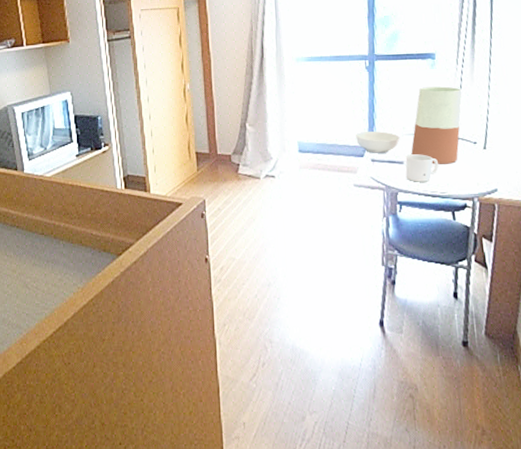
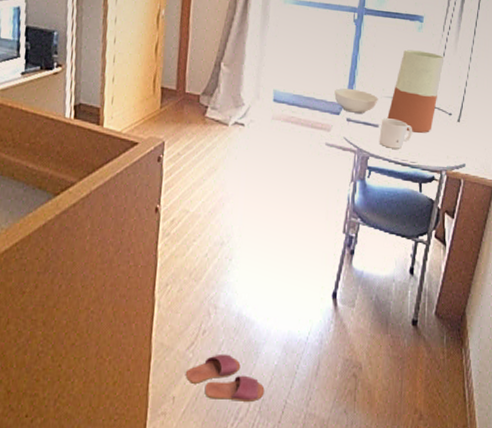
slippers: none [251,382,327,424] -> present [185,353,265,402]

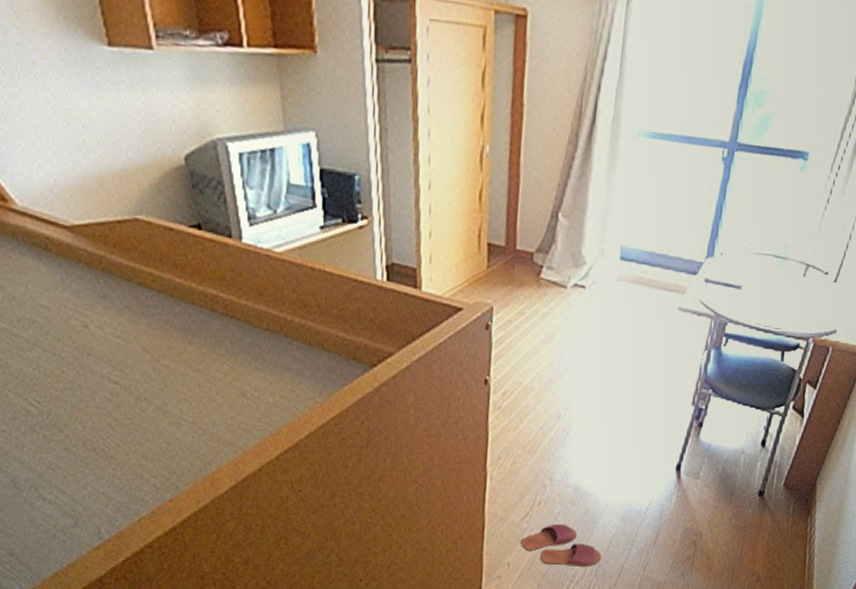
bowl: present [334,87,378,114] -> none [692,242,744,273]
mug: present [379,118,413,149] -> none [740,278,781,314]
vase: present [387,49,445,133] -> none [752,195,828,296]

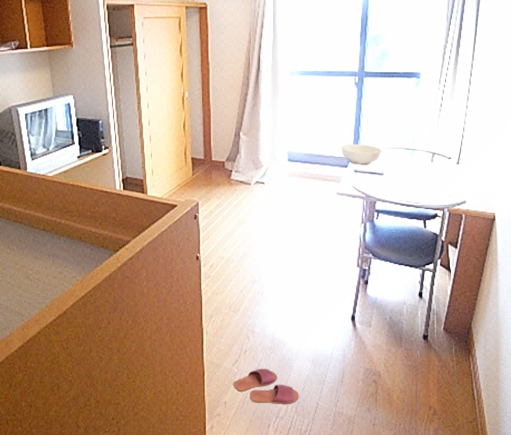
bowl: none [692,242,744,273] -> present [342,143,382,164]

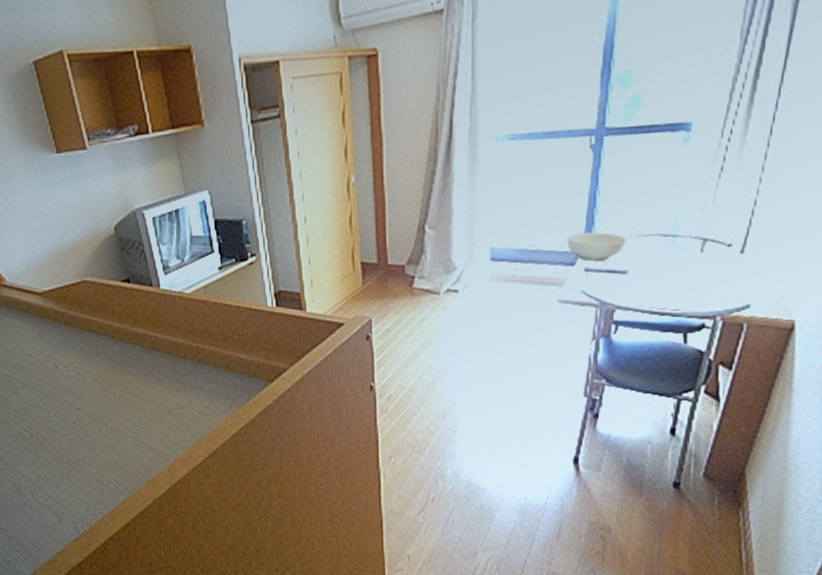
slippers: present [233,368,299,404] -> none [418,518,502,561]

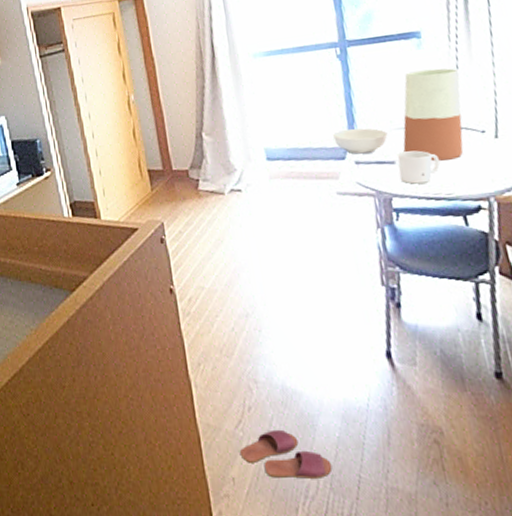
slippers: none [418,518,502,561] -> present [239,429,333,479]
mug: none [628,261,675,297] -> present [397,150,441,184]
vase: none [639,169,723,274] -> present [403,68,464,162]

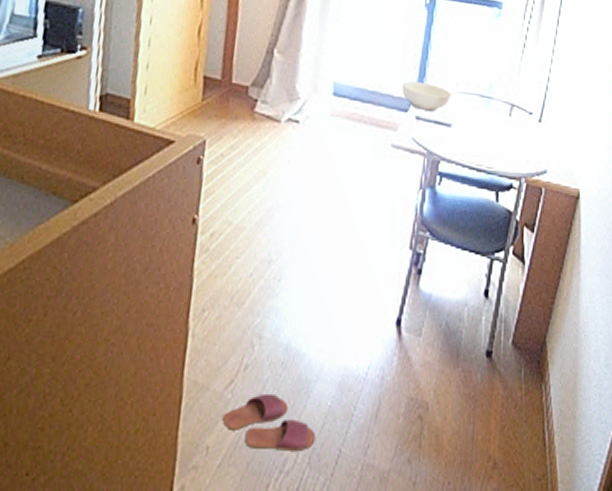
mug: present [397,150,441,184] -> none [451,116,490,152]
vase: present [403,68,464,162] -> none [461,39,525,135]

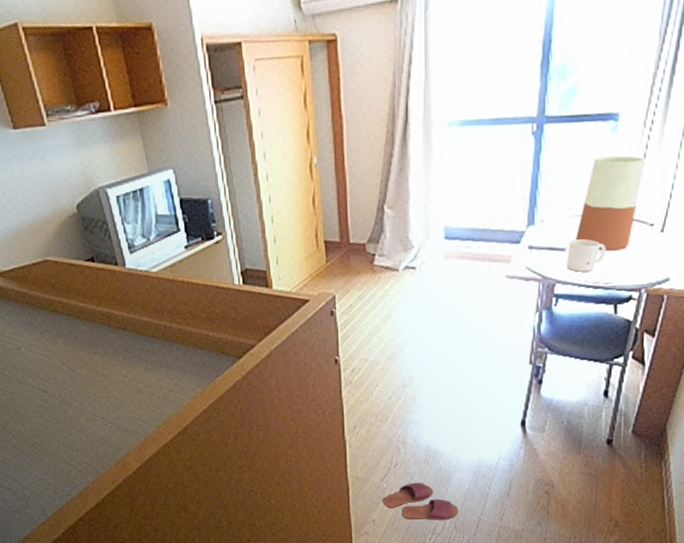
bowl: present [402,81,452,111] -> none [513,212,565,239]
mug: none [451,116,490,152] -> present [566,239,607,272]
vase: none [461,39,525,135] -> present [575,155,646,251]

